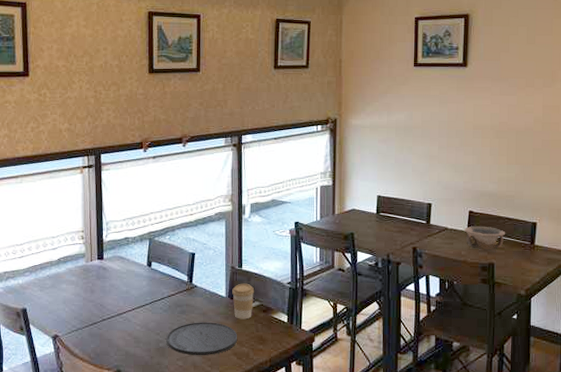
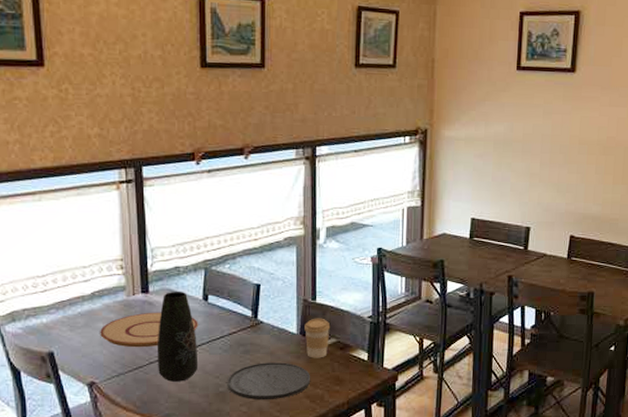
plate: none [64,276,143,307] -> present [100,312,198,348]
vase: none [108,258,142,337] -> present [157,291,197,382]
bowl: present [463,226,505,249] -> none [563,251,607,277]

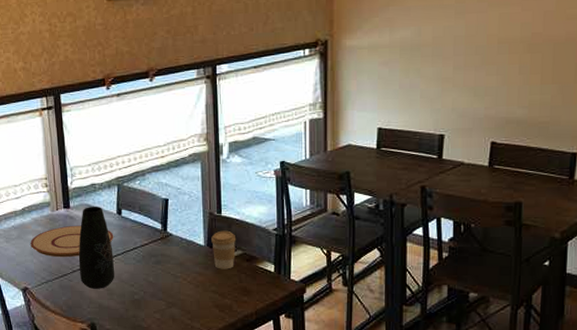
plate: present [227,362,311,401] -> none [141,273,219,309]

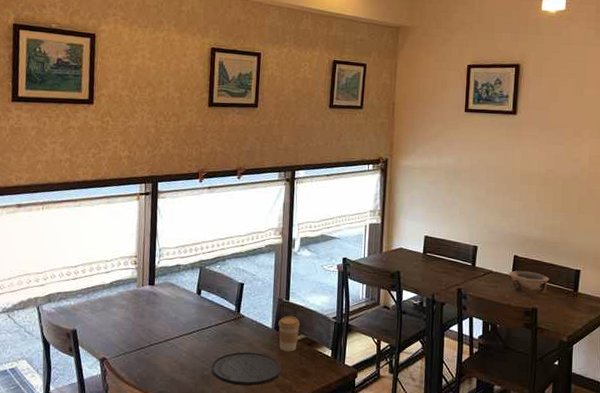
plate: present [30,225,114,258] -> none [114,301,192,332]
vase: present [78,206,114,289] -> none [156,285,190,363]
plate: none [141,273,219,309] -> present [211,352,282,386]
bowl: none [483,159,536,186] -> present [508,270,549,295]

